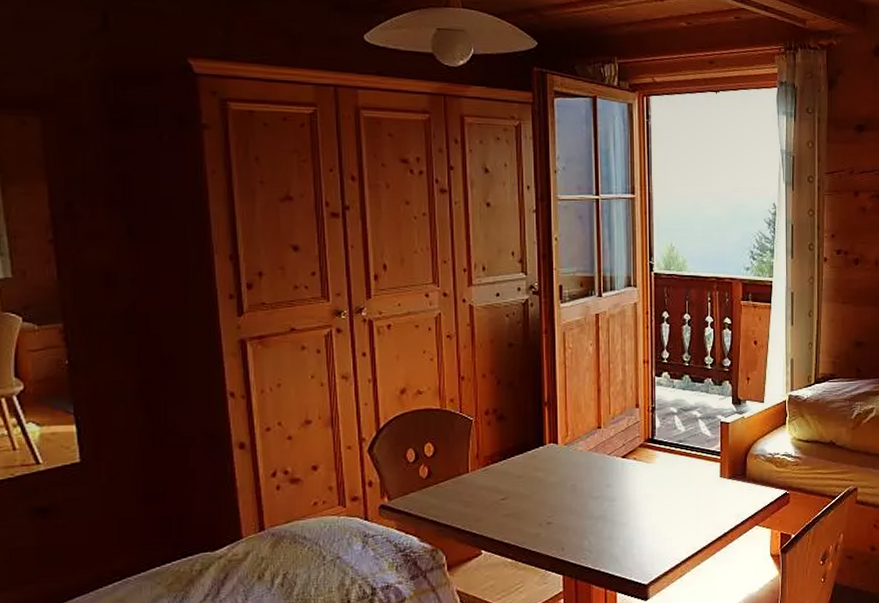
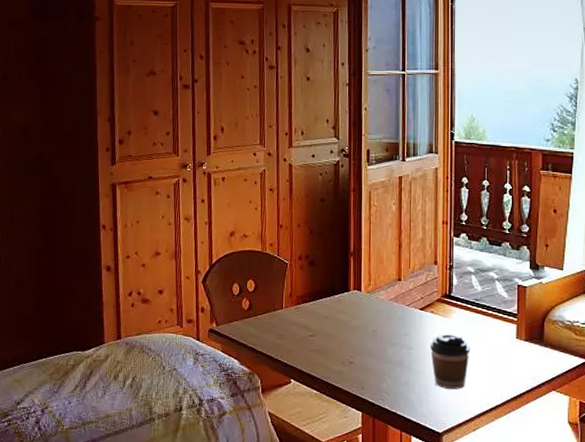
coffee cup: none [633,479,675,538] -> present [429,333,470,389]

